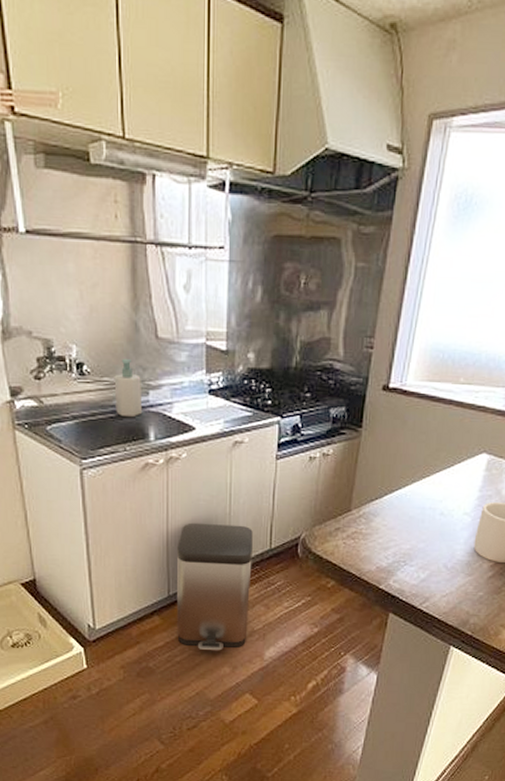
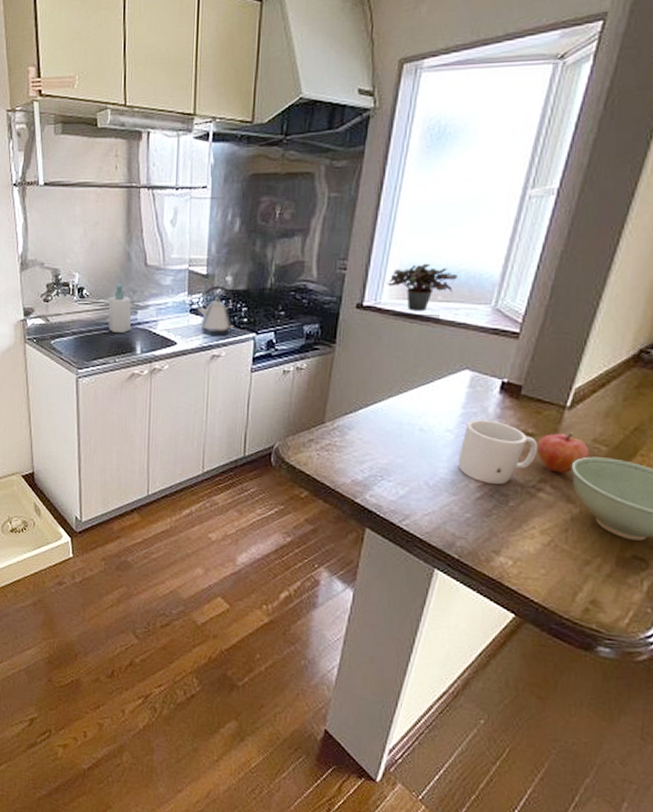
pedal bin: present [176,522,253,651] -> none [154,428,228,552]
kettle: none [217,363,257,421] -> present [197,285,234,337]
potted plant: none [411,343,479,394] -> present [385,263,457,312]

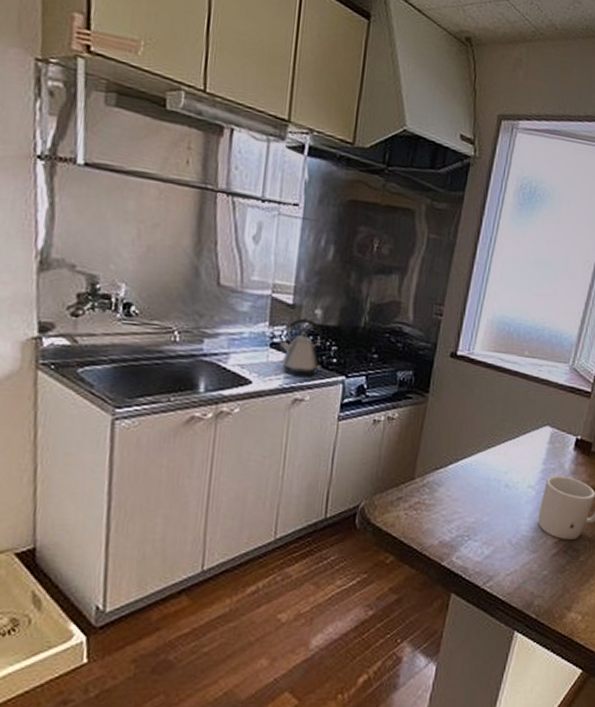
soap bottle: present [108,284,132,333] -> none [163,303,196,365]
potted plant: present [385,263,457,312] -> none [479,317,542,366]

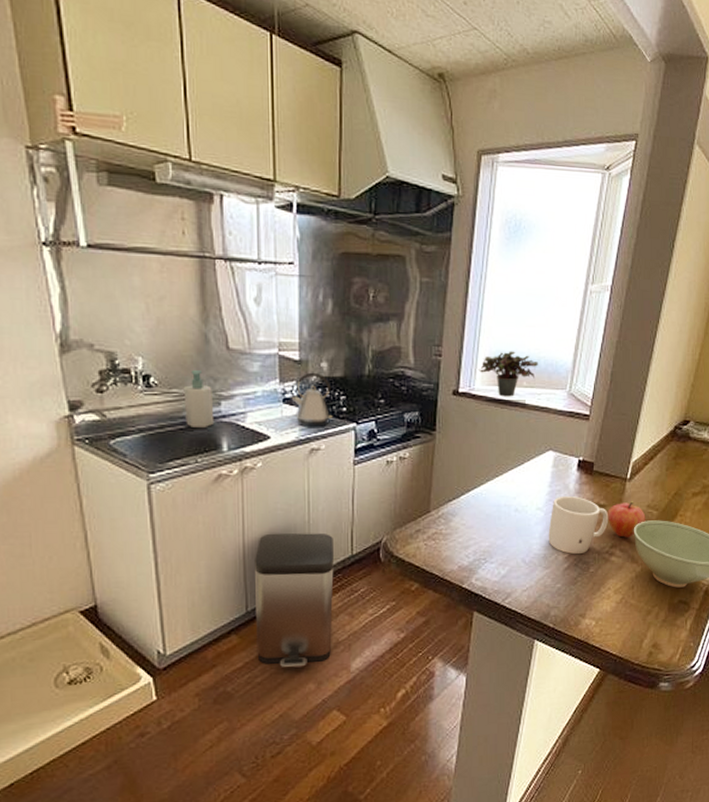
soap bottle: none [163,303,196,365] -> present [183,370,215,427]
pedal bin: none [207,485,307,639] -> present [253,532,334,668]
potted plant: none [479,317,542,366] -> present [478,351,538,397]

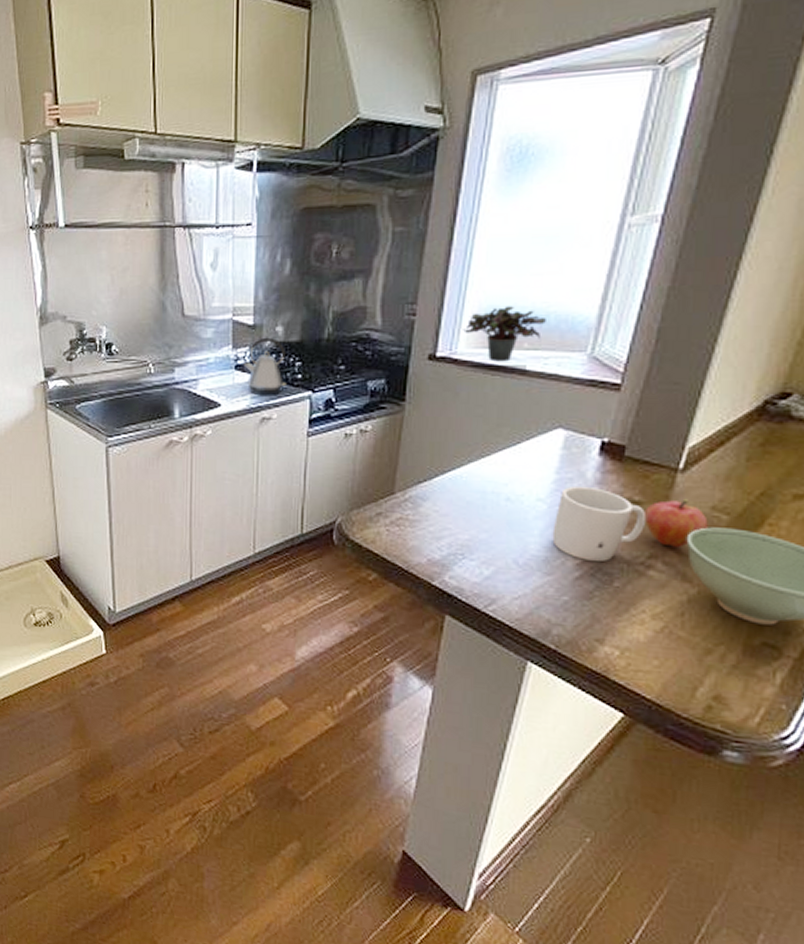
soap bottle: present [183,370,215,427] -> none [141,338,168,394]
pedal bin: present [253,532,334,668] -> none [199,503,282,646]

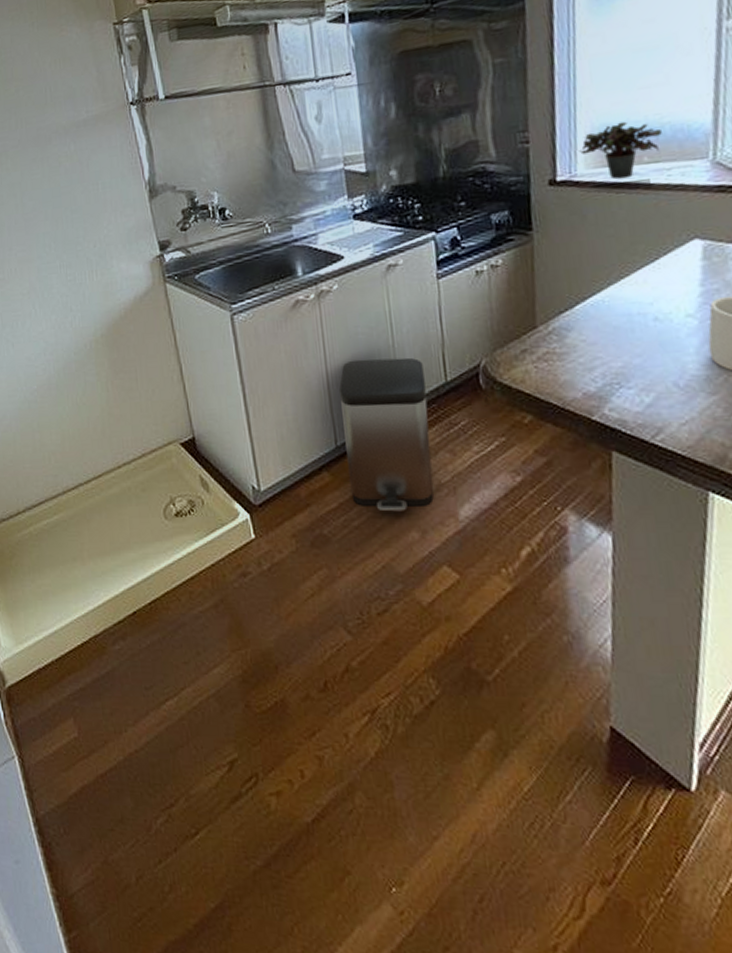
pedal bin: none [199,503,282,646] -> present [338,357,434,512]
kettle: present [243,337,286,396] -> none [361,182,408,243]

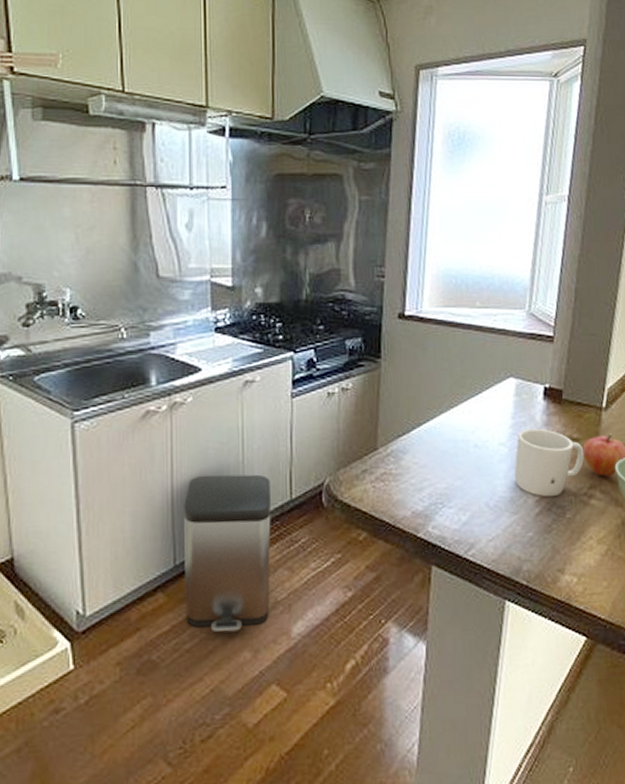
potted plant: present [578,121,662,180] -> none [425,269,492,319]

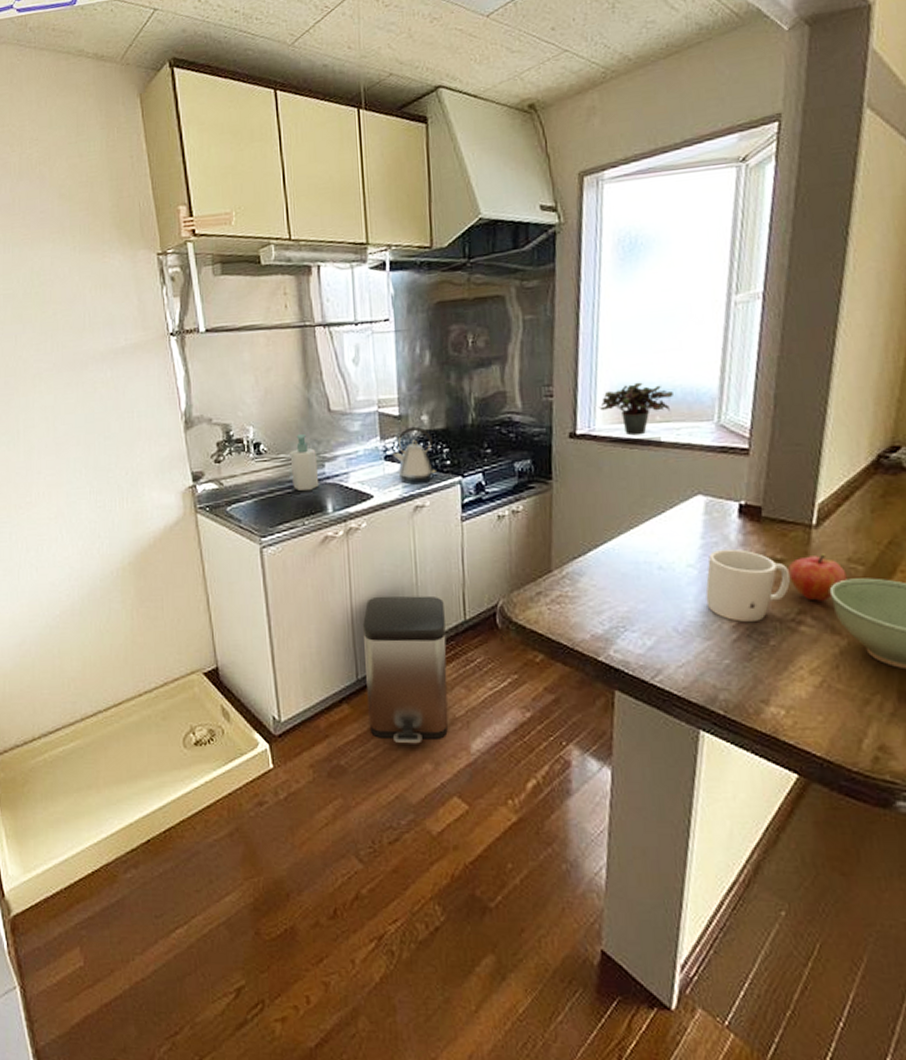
soap bottle: none [111,300,143,361] -> present [290,434,320,491]
kettle: none [224,298,268,359] -> present [392,426,436,485]
potted plant: none [425,269,492,319] -> present [597,382,673,436]

